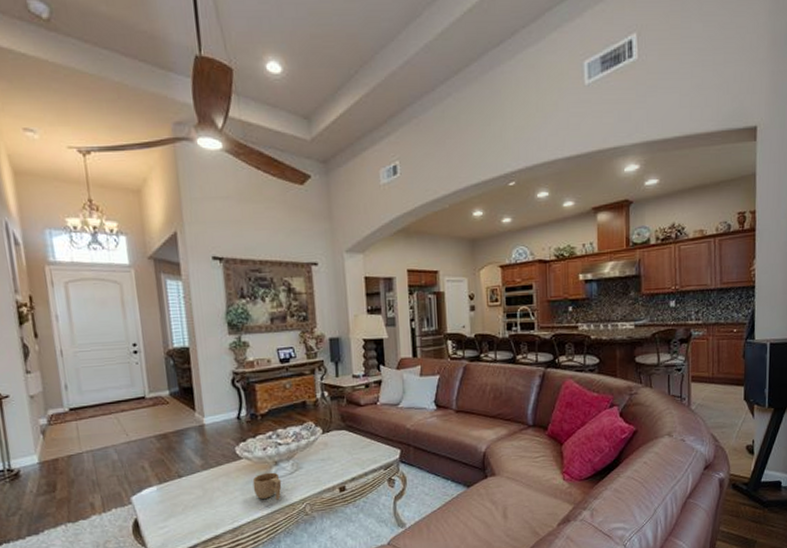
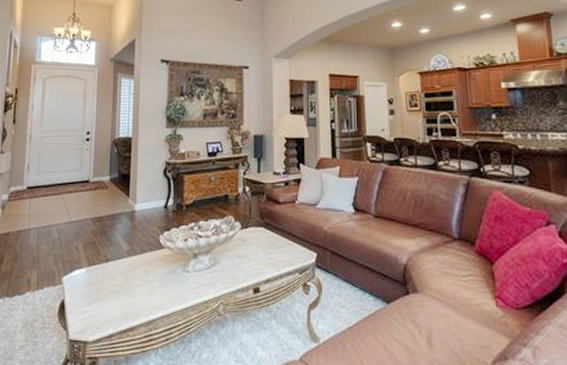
cup: present [252,472,282,500] -> none [171,265,198,296]

